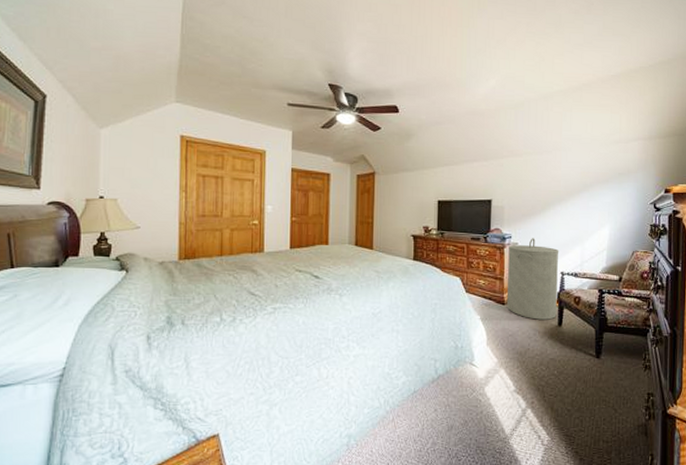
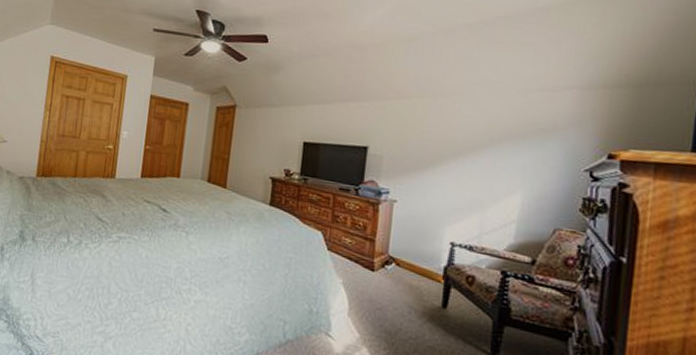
laundry hamper: present [507,238,559,320] -> none [377,196,451,299]

